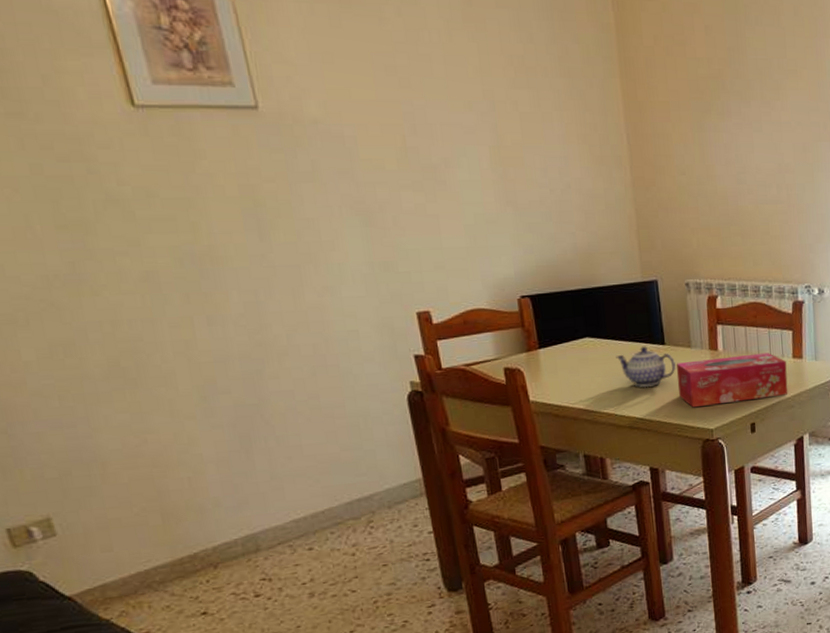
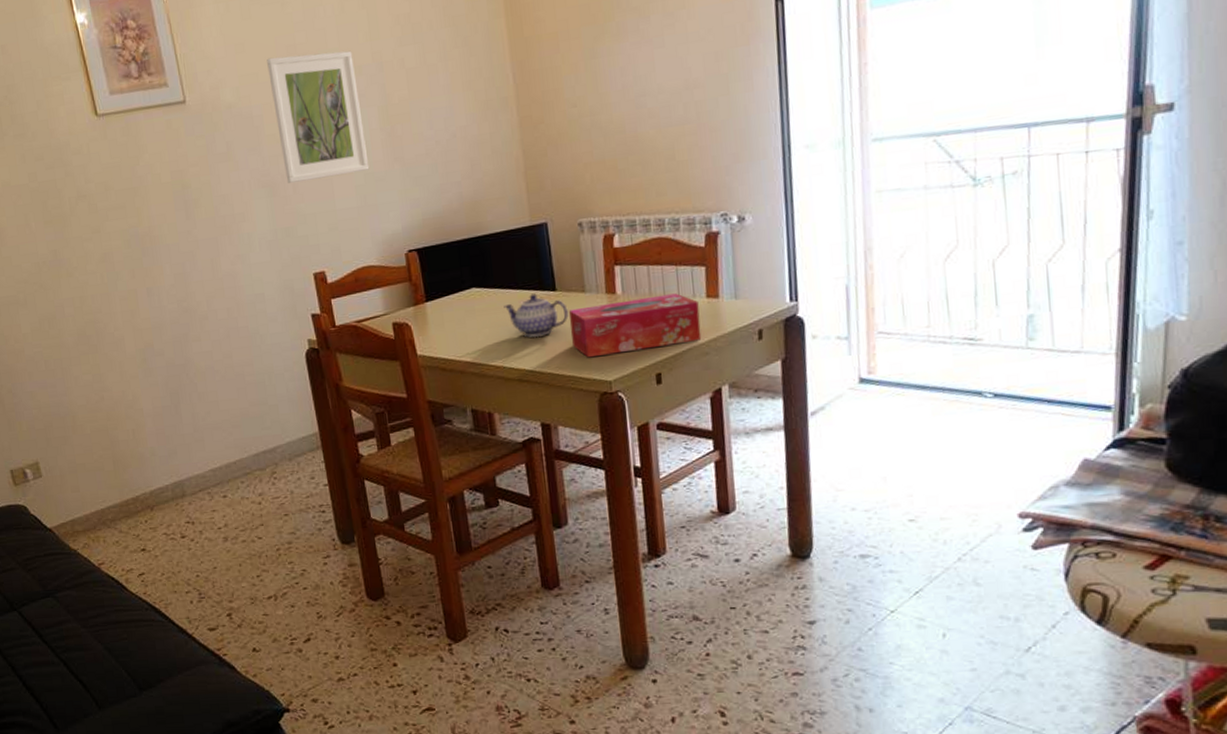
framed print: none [361,75,480,214] -> present [267,50,370,183]

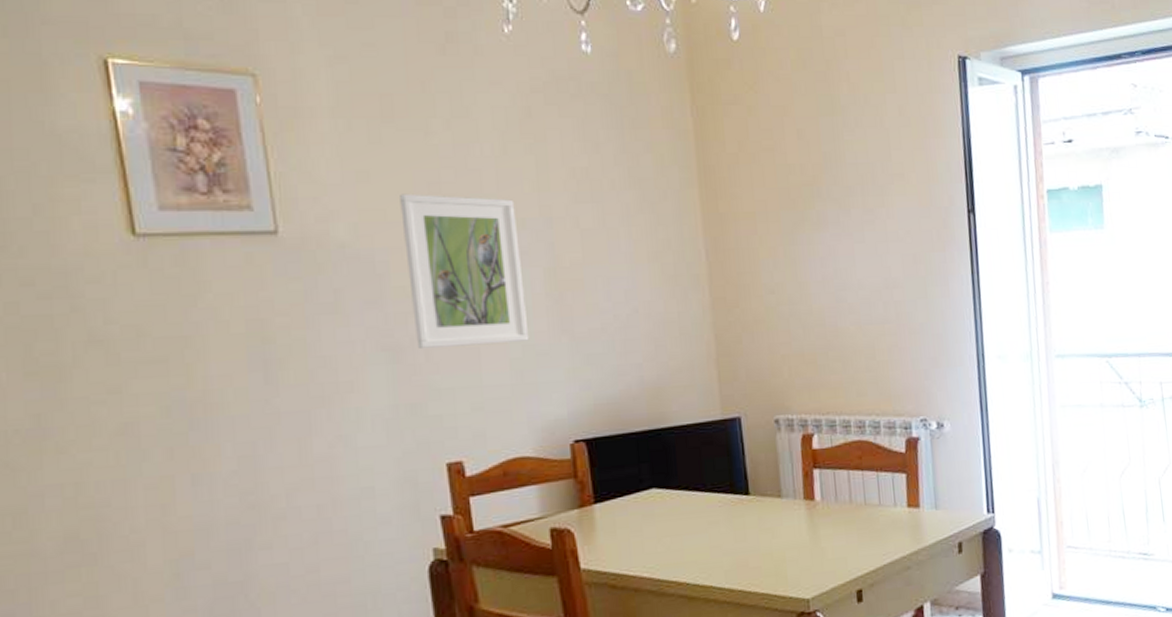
teapot: present [503,293,569,338] -> none [689,497,763,549]
tissue box: present [569,293,702,358] -> none [764,501,903,573]

